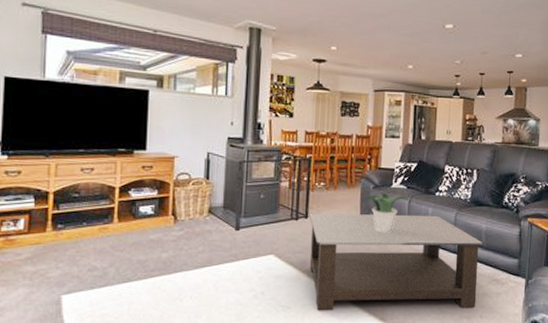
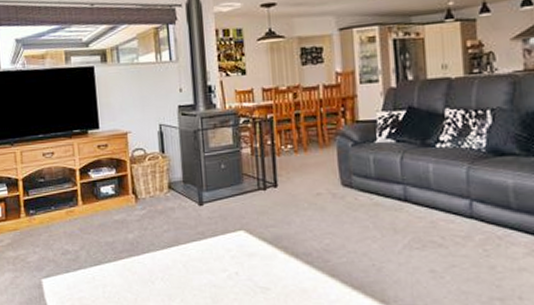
coffee table: present [309,213,483,311] -> none [278,172,512,292]
potted plant: present [364,192,410,232] -> none [342,149,401,197]

